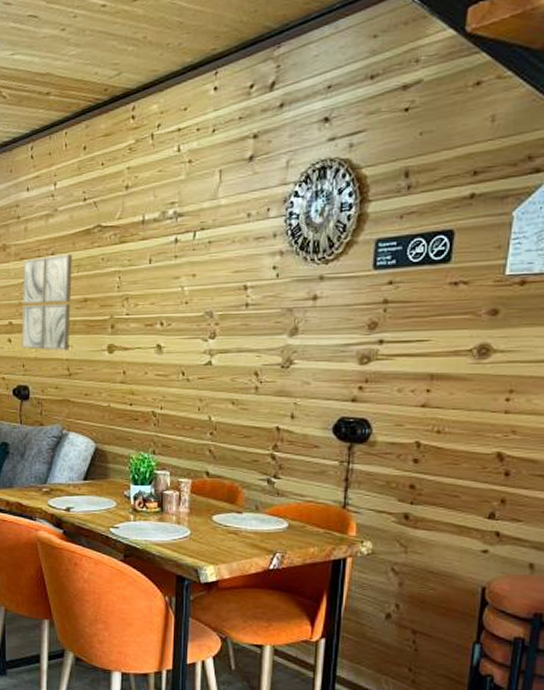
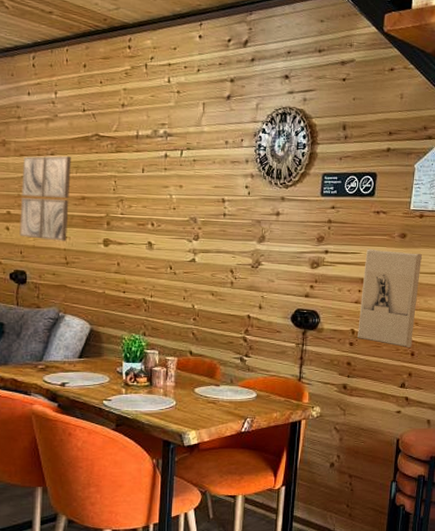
wall sculpture: none [425,333,524,465] -> present [357,249,423,348]

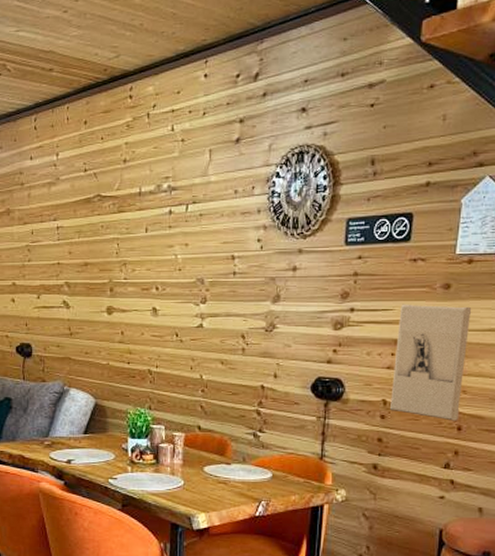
wall art: present [19,155,71,241] -> none [25,221,73,311]

